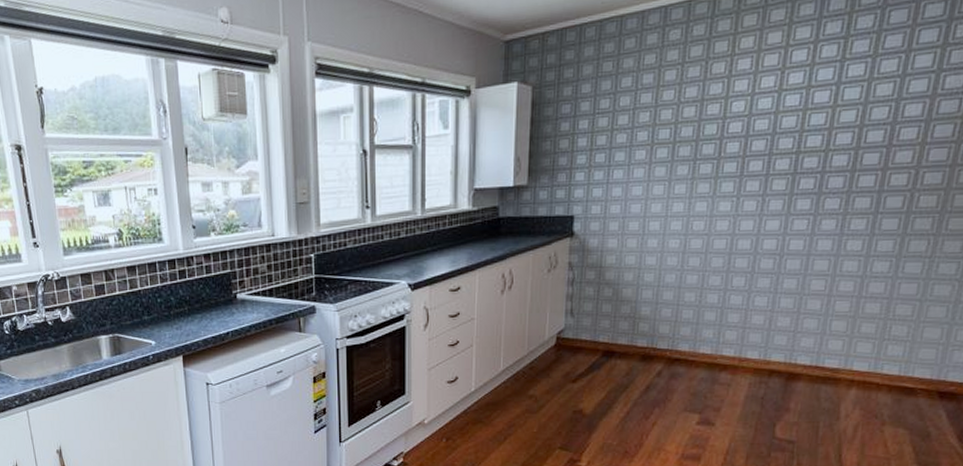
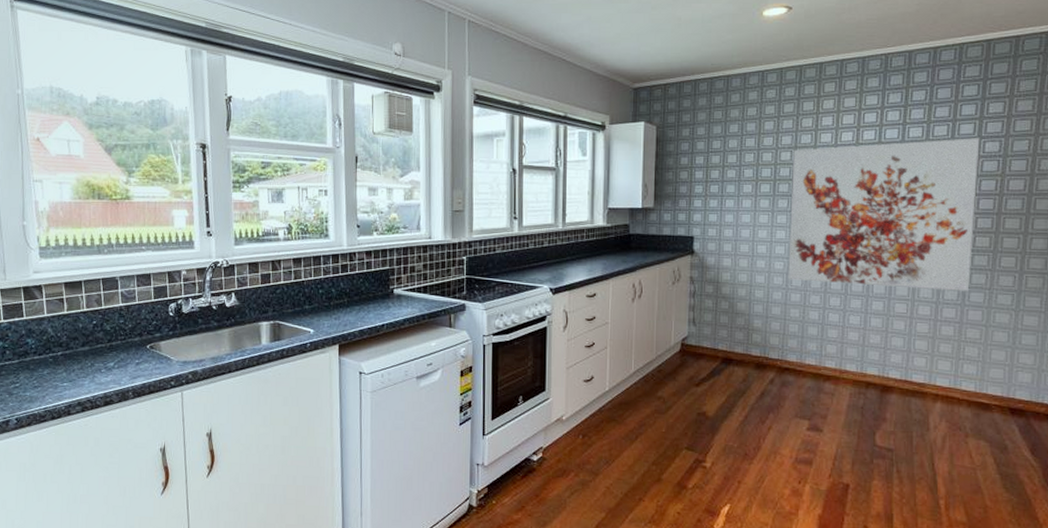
wall art: none [684,71,940,262] -> present [788,138,980,291]

